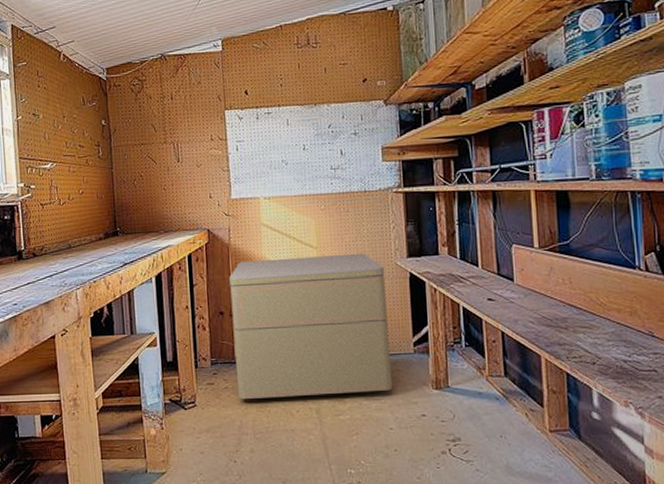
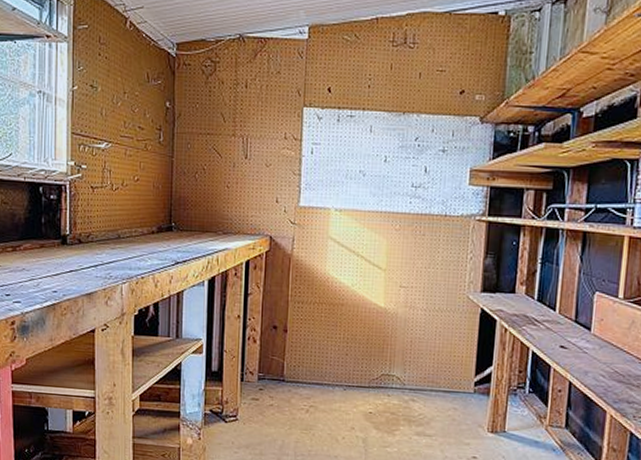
nightstand: present [229,252,393,399] -> none [282,275,454,428]

